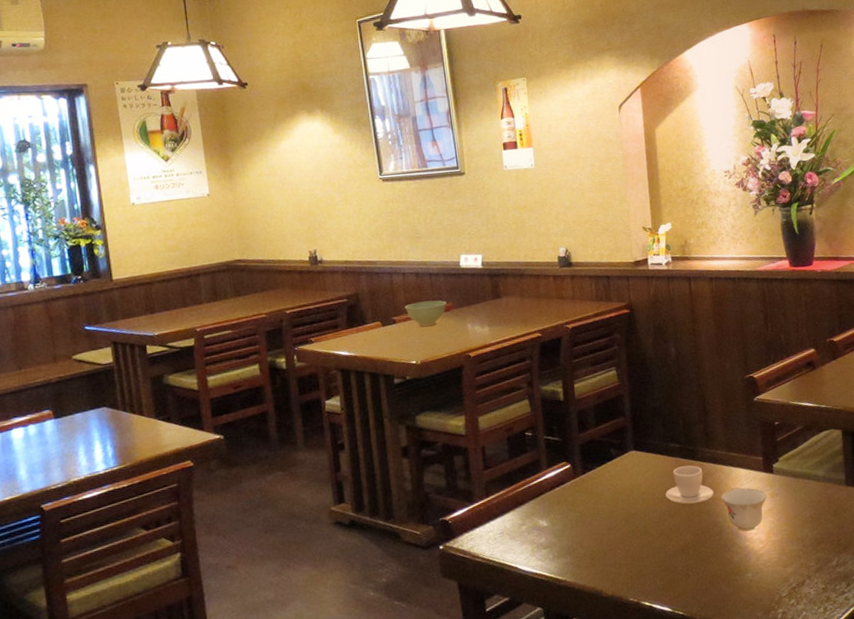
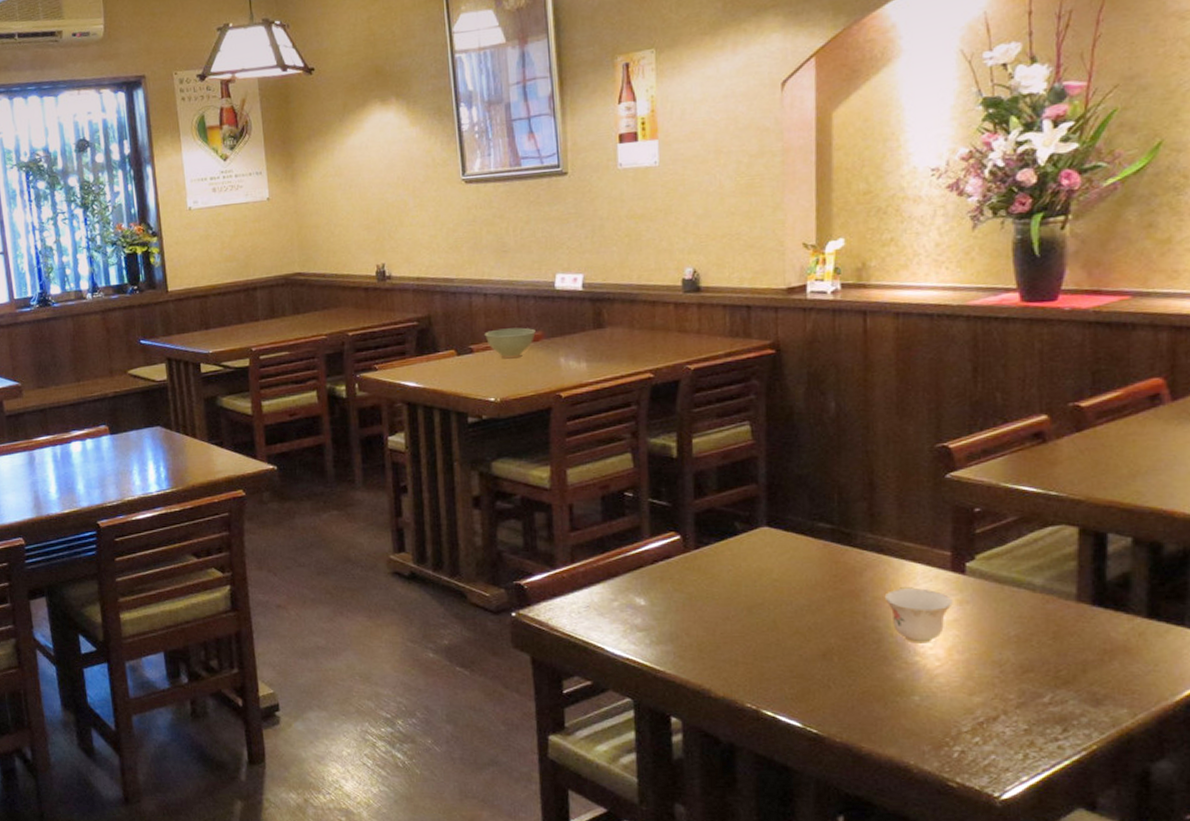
teacup: present [665,465,715,504] -> none [806,551,876,600]

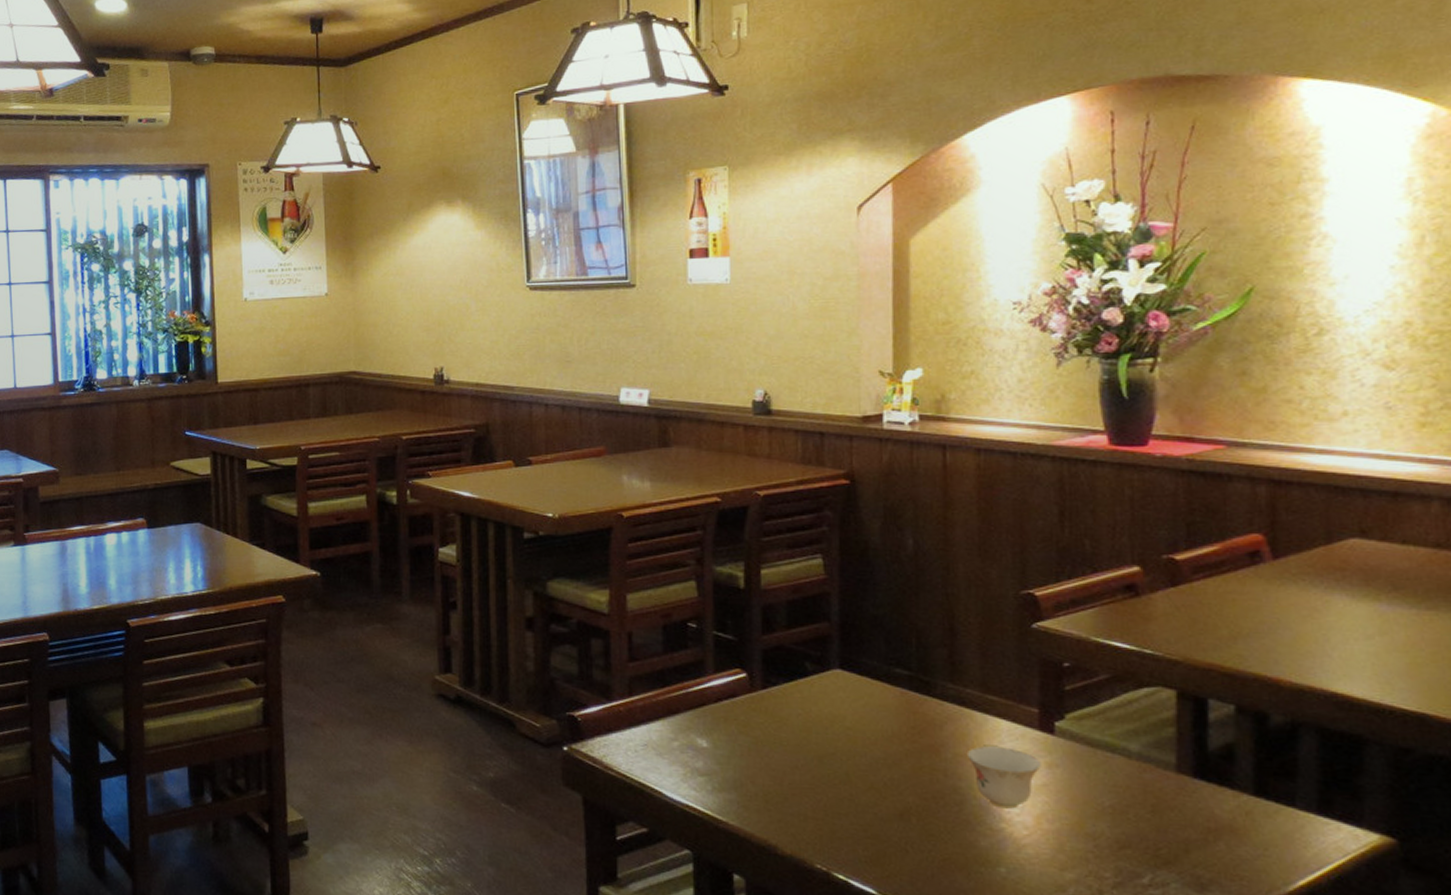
bowl: present [484,327,536,359] -> none [544,441,598,473]

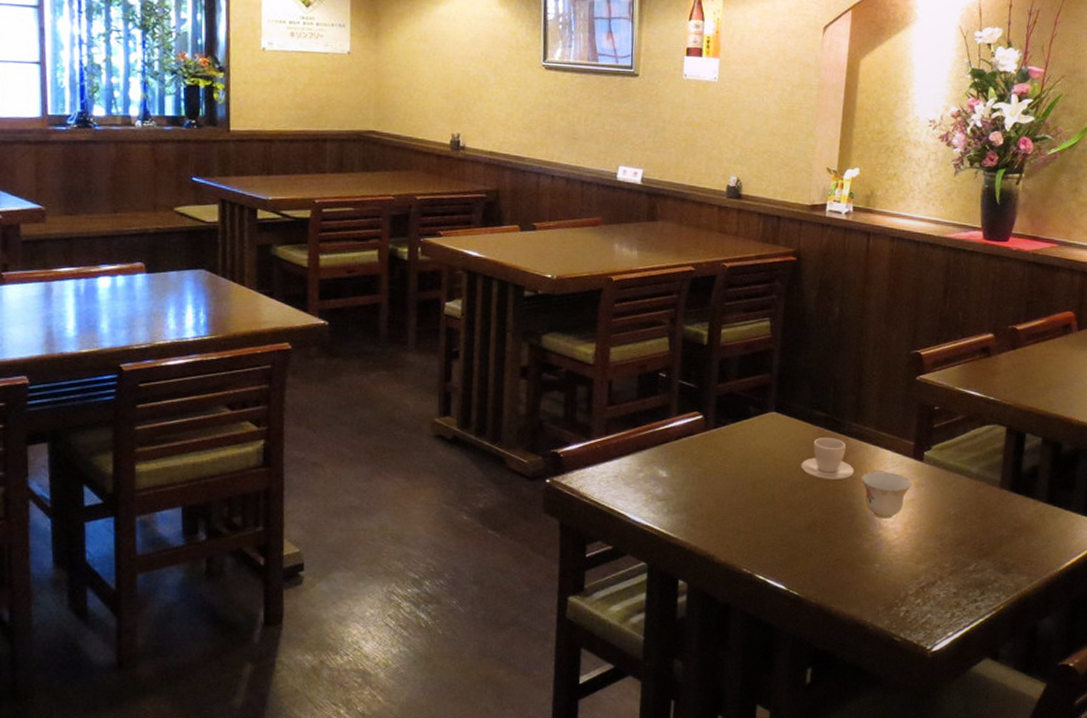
teacup: none [881,700,957,756] -> present [801,437,855,479]

